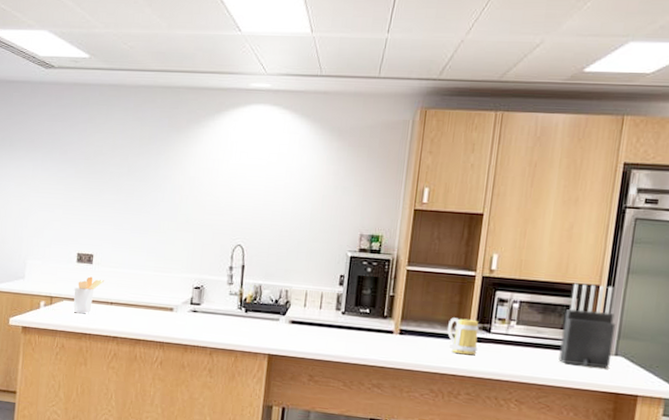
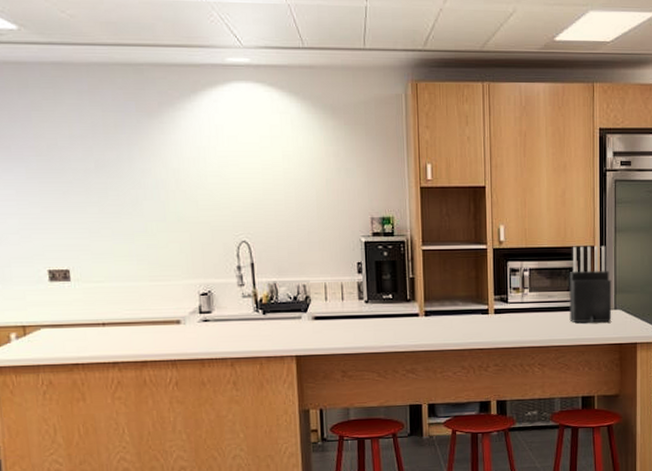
utensil holder: present [73,276,104,314] -> none [52,296,89,341]
mug: present [447,317,479,355] -> none [469,292,499,328]

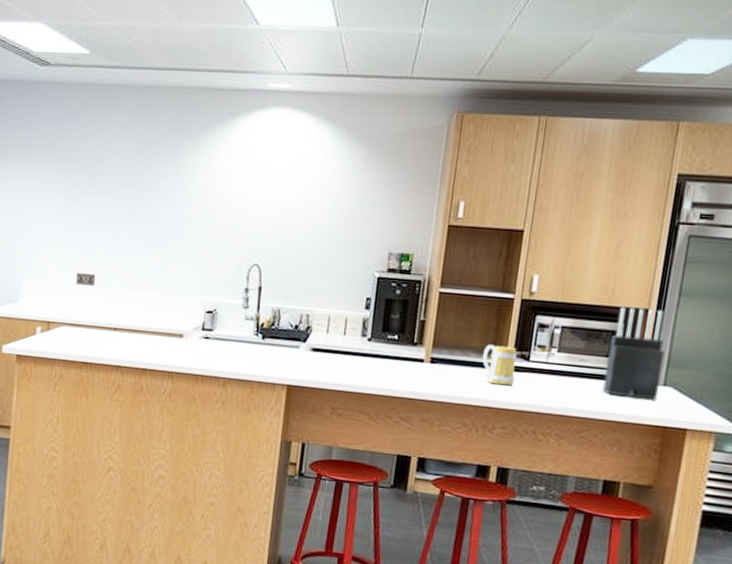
mug: none [469,292,499,328] -> present [482,344,517,386]

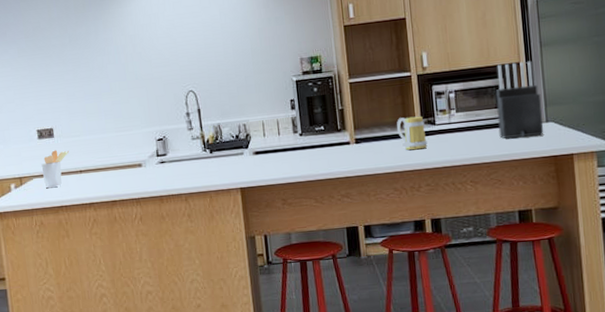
utensil holder: none [73,299,107,340] -> present [41,150,69,188]

